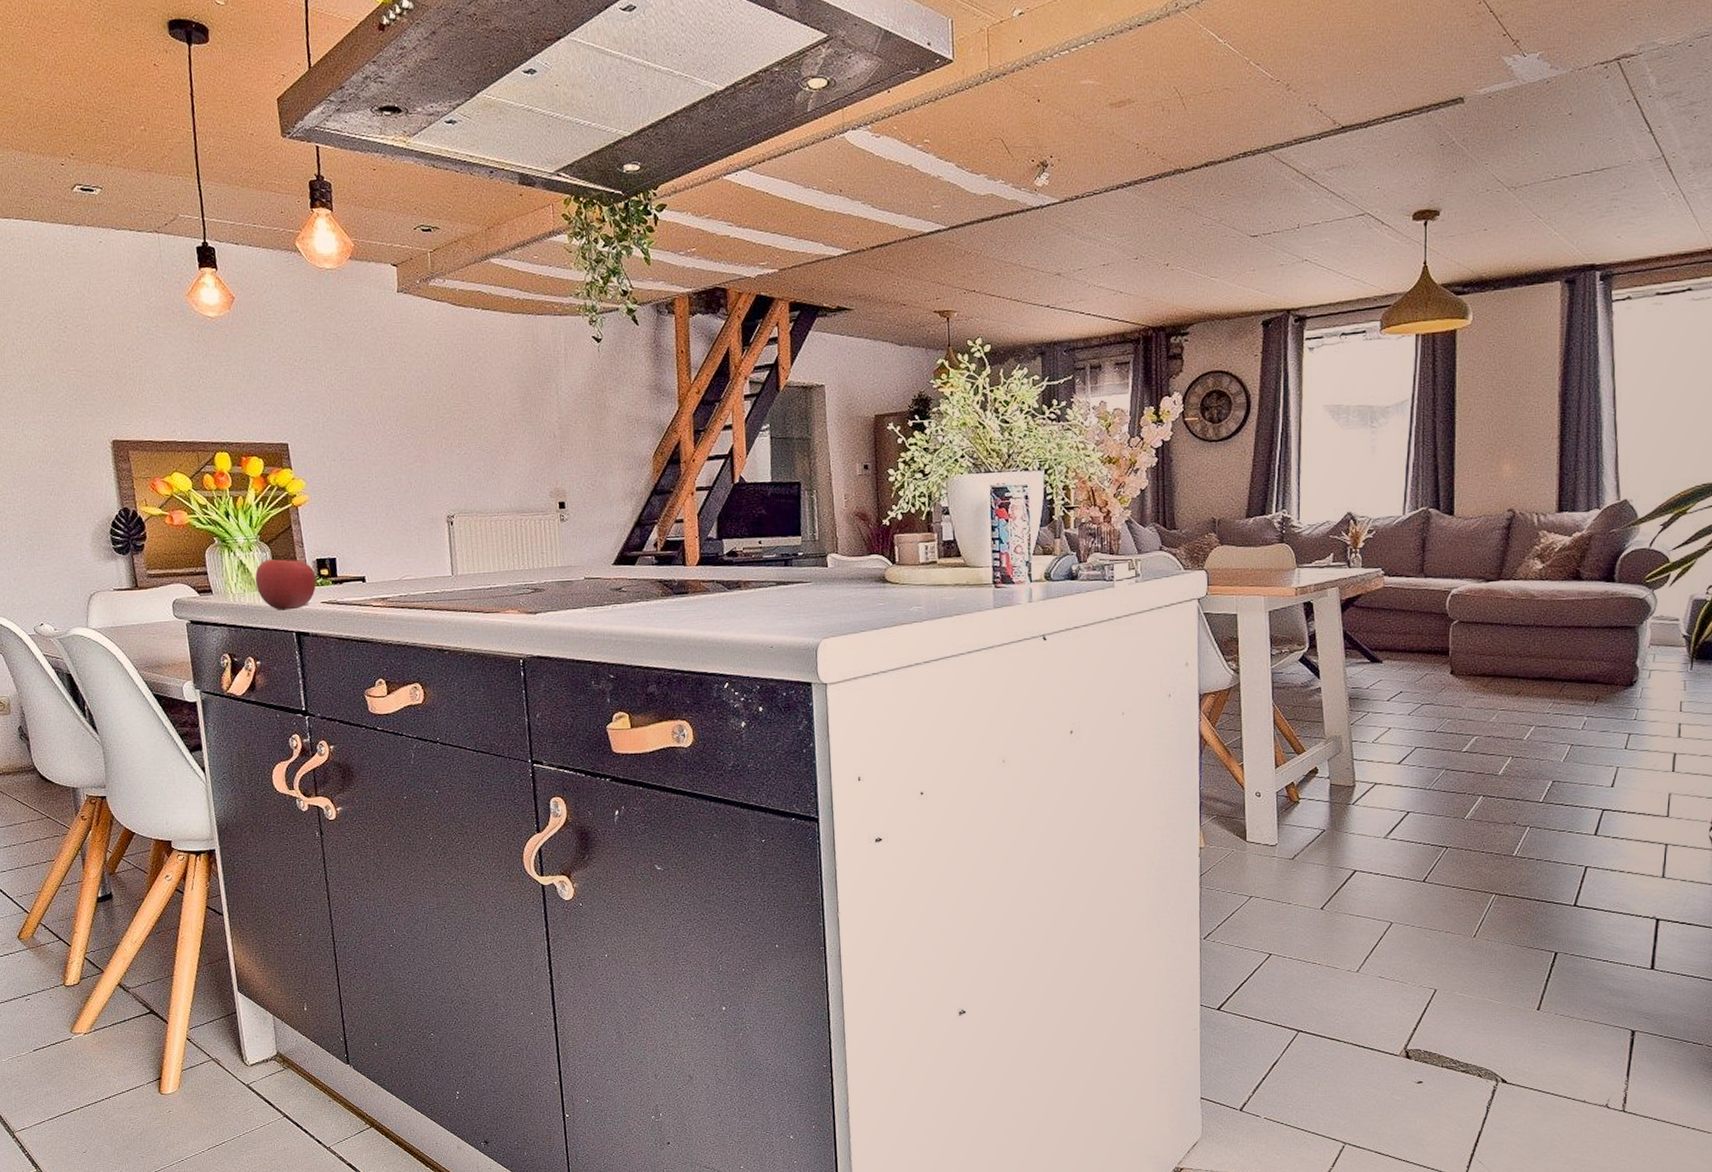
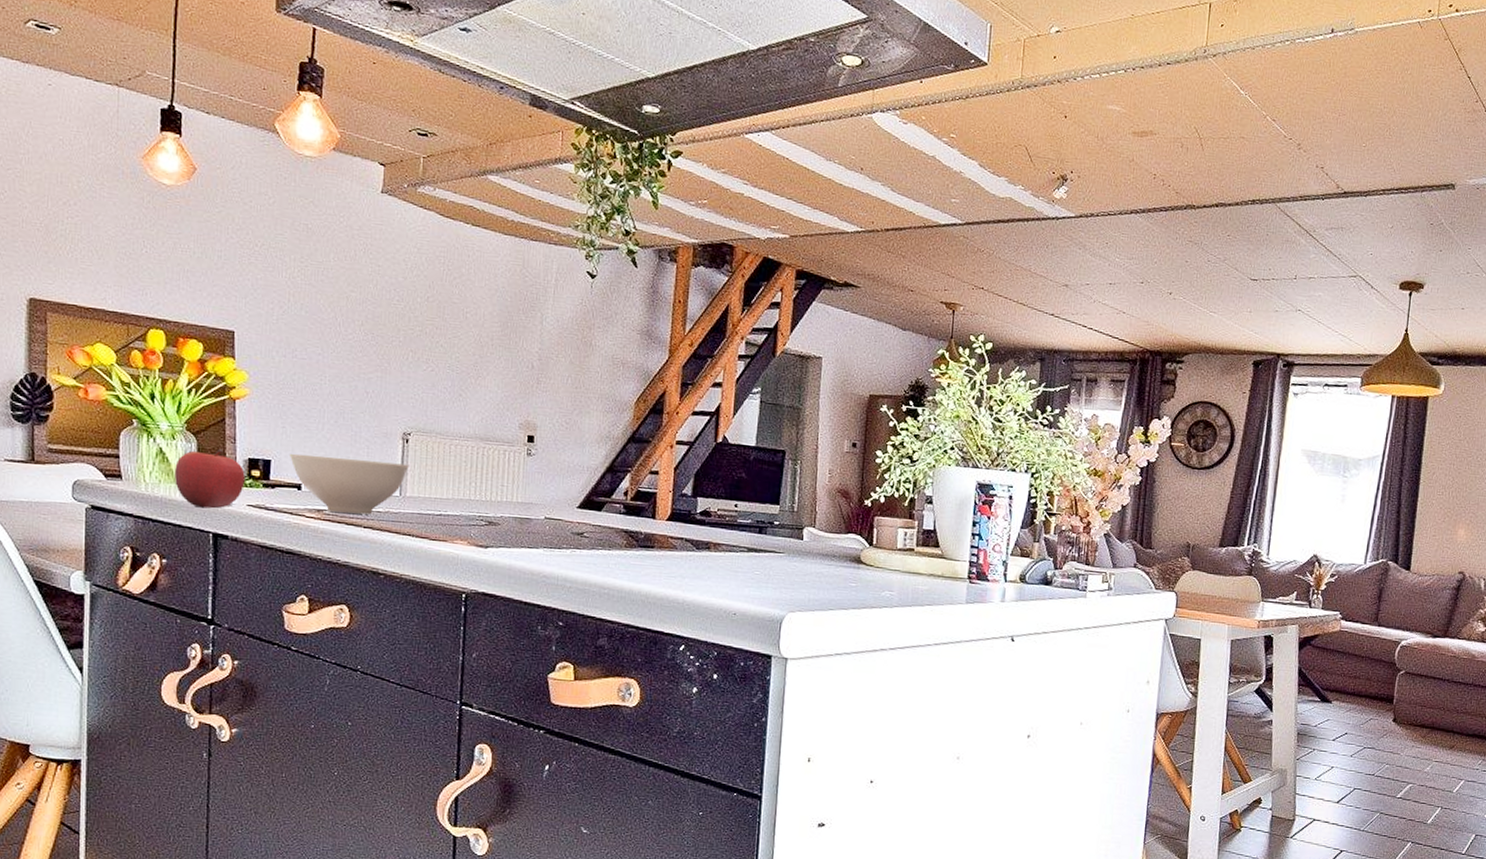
bowl: none [351,545,457,598] -> present [290,453,410,515]

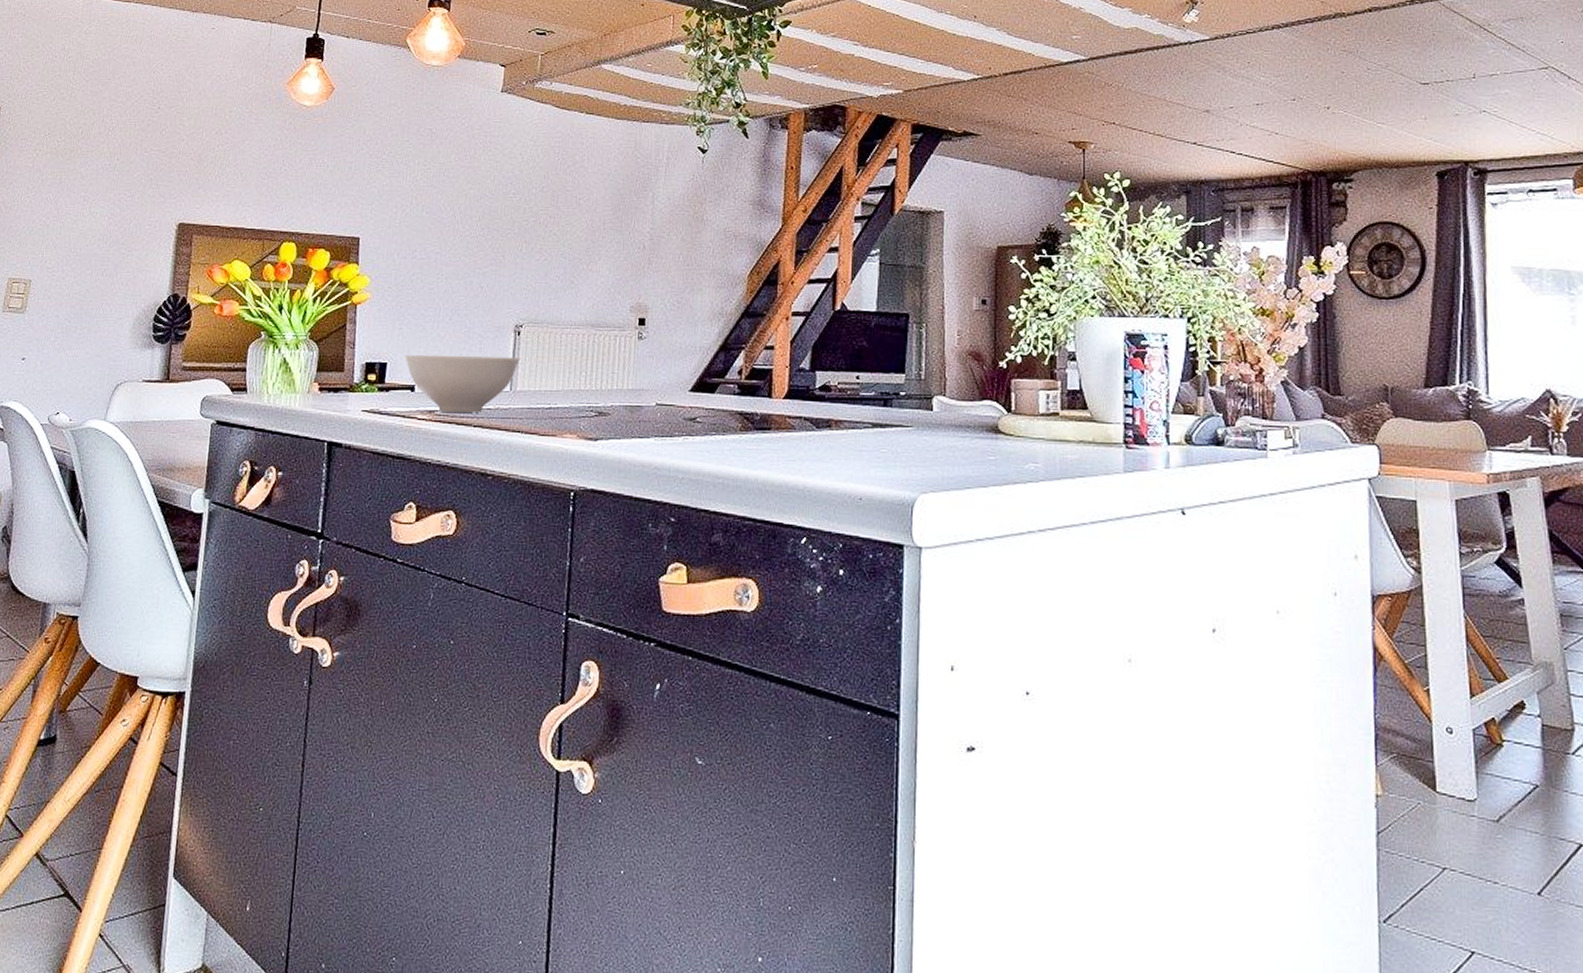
fruit: present [173,448,245,509] -> none [295,354,362,417]

